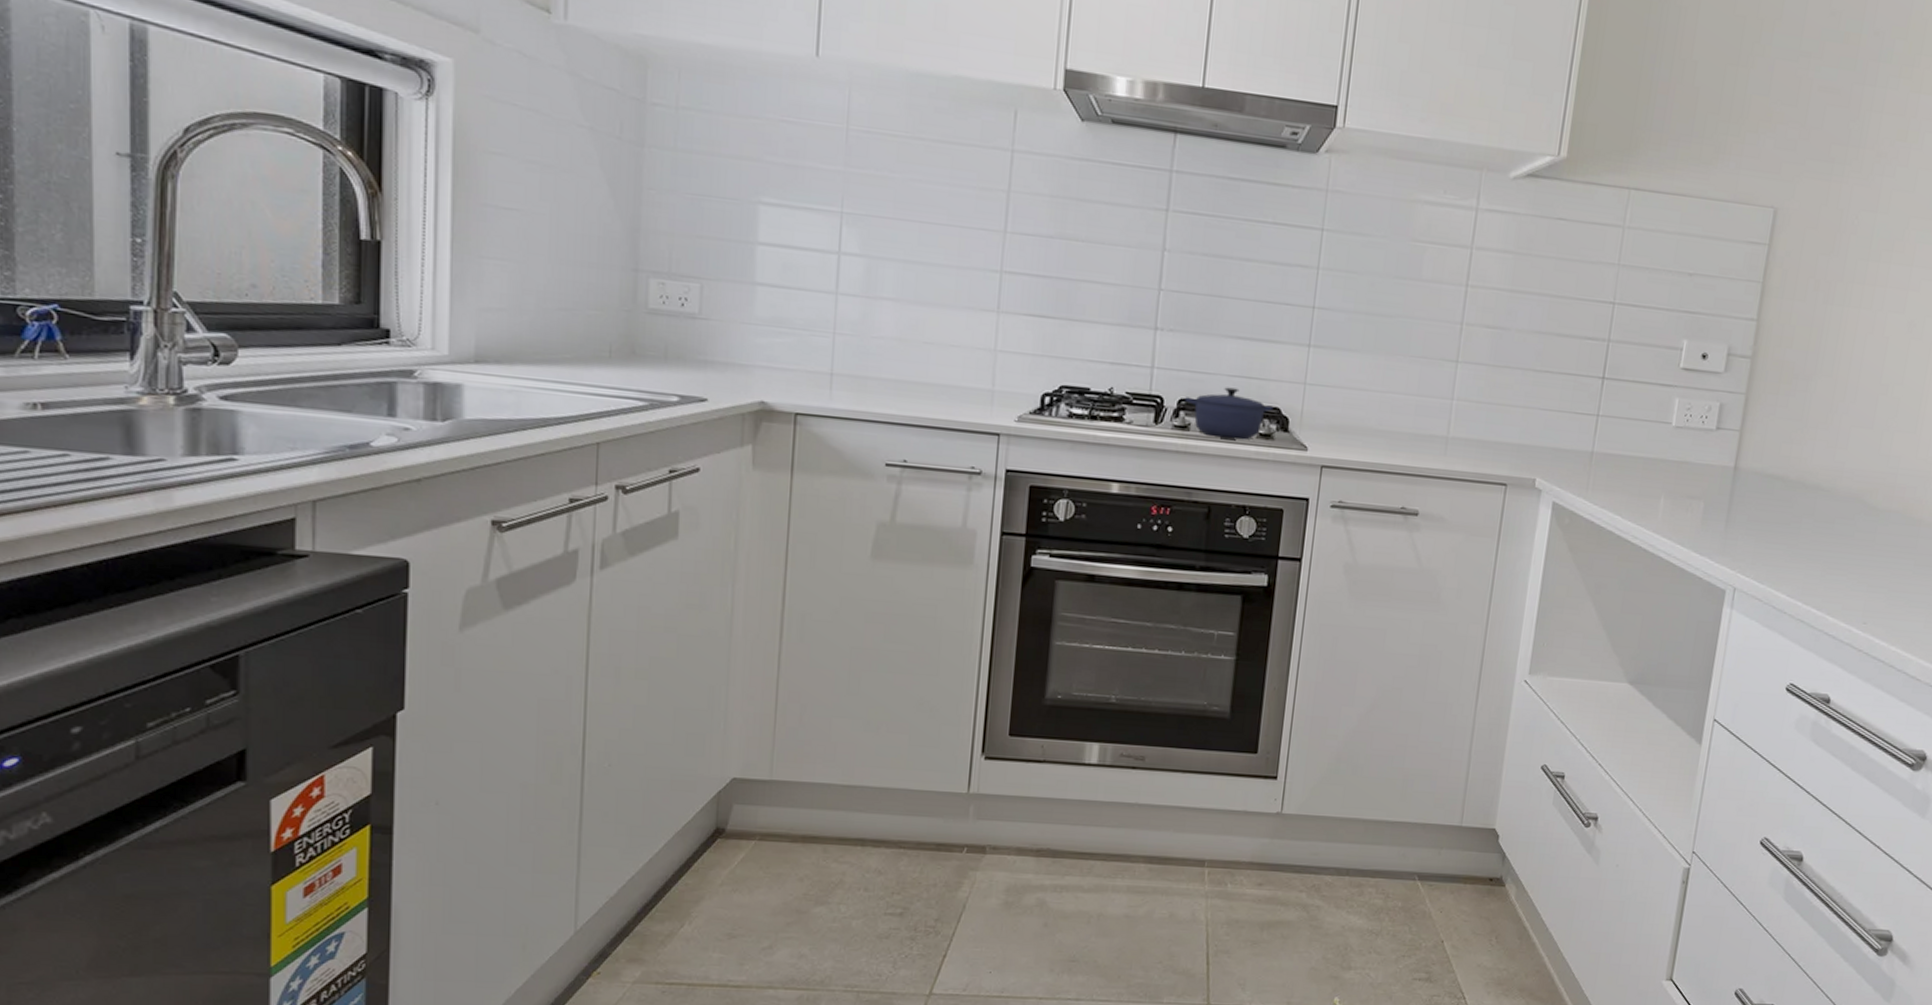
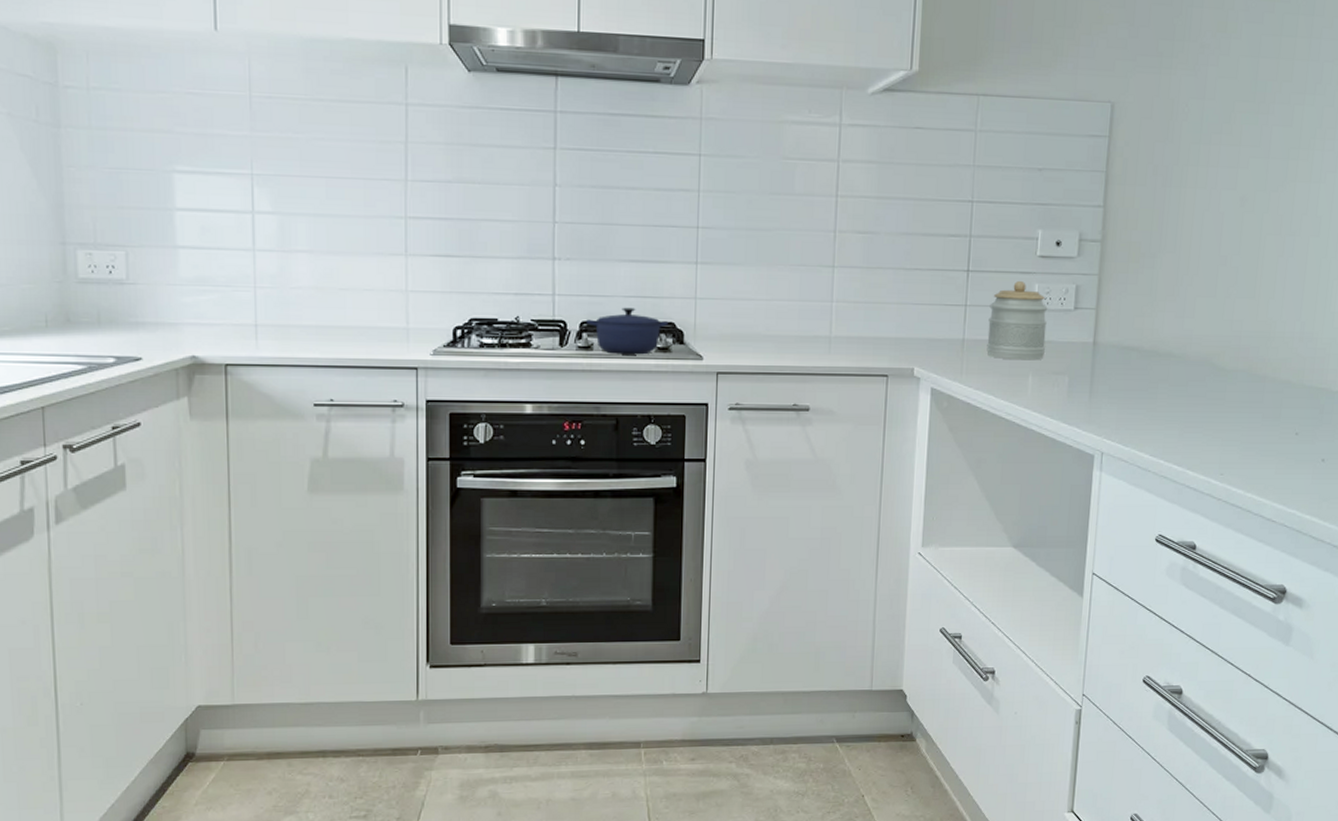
jar: none [1616,394,1688,482] -> present [986,281,1048,361]

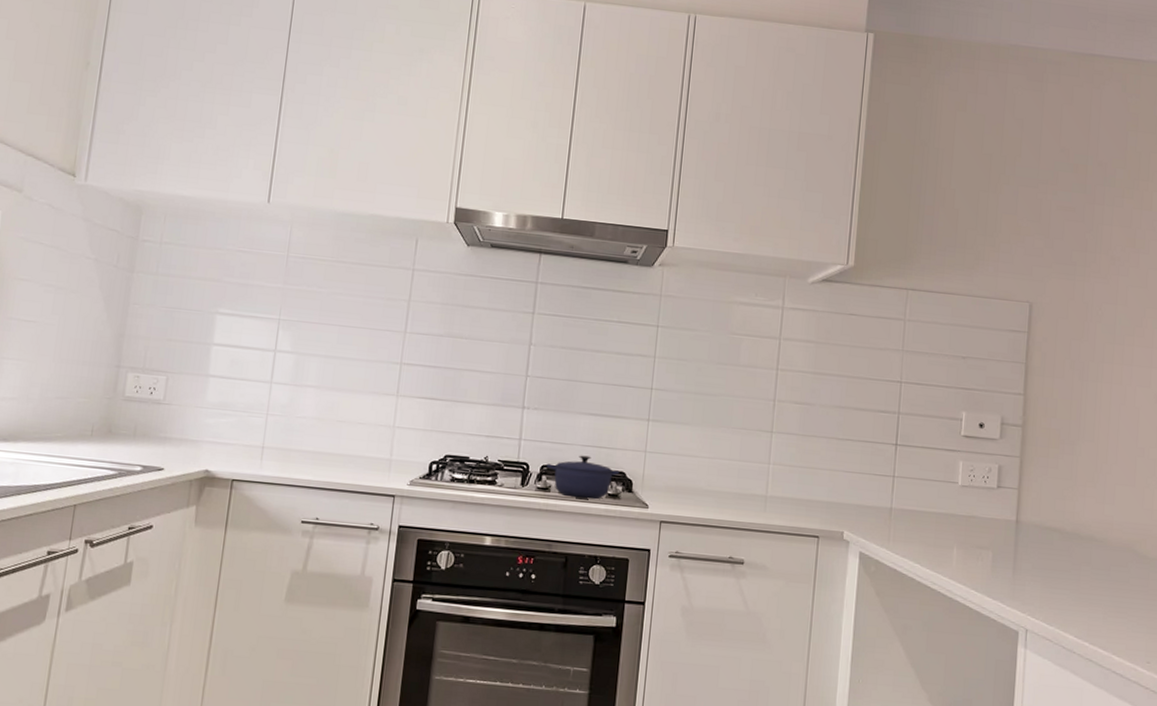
jar: present [986,281,1048,361] -> none [913,458,972,534]

